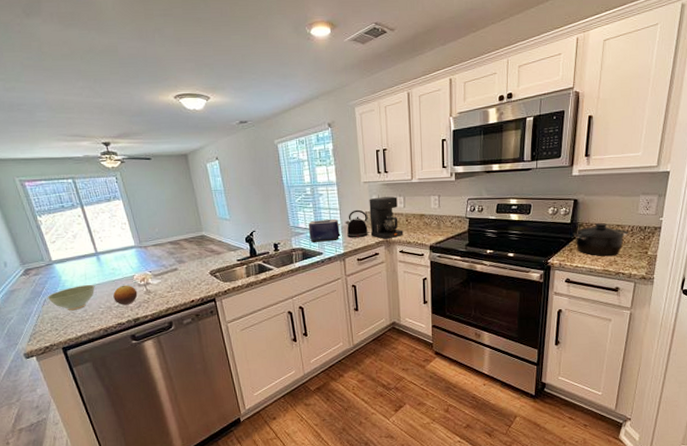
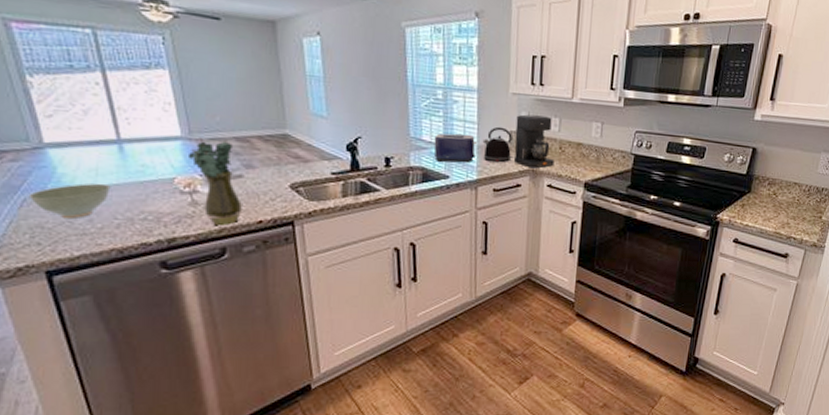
fruit: present [113,285,138,305] -> none [138,189,178,219]
vase: none [141,244,179,307] -> present [189,137,242,227]
saucepan: present [572,222,629,257] -> none [747,177,806,218]

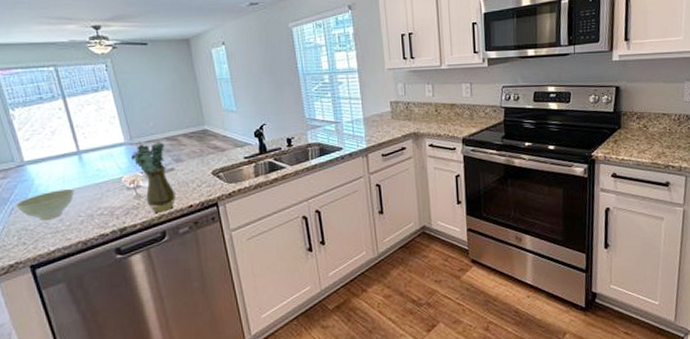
toaster: present [433,133,478,163] -> none [326,109,363,136]
kettle: present [482,126,514,163] -> none [367,99,396,131]
coffee maker: present [513,114,555,169] -> none [394,84,433,132]

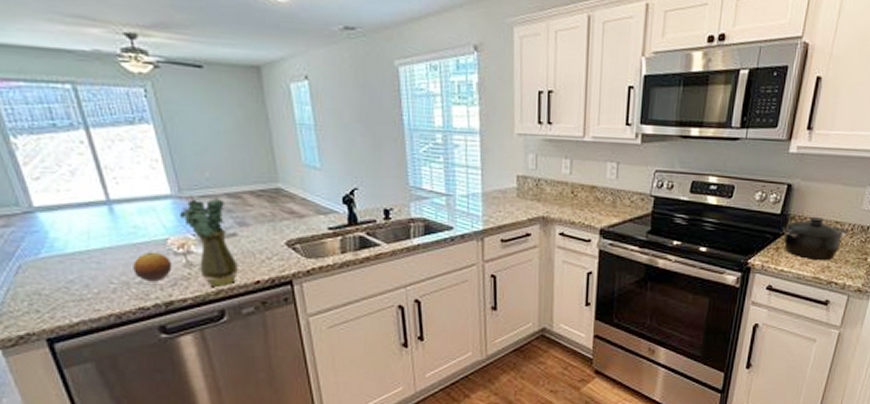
bowl: present [15,188,75,221] -> none [23,246,104,285]
fruit: none [96,188,126,213] -> present [133,251,172,282]
saucepan: none [616,111,676,149] -> present [781,216,849,261]

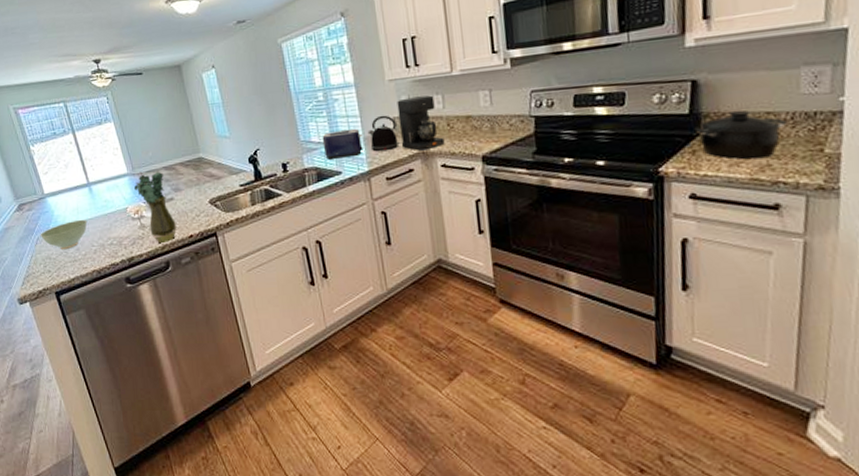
bowl: none [23,246,104,285] -> present [40,219,88,250]
fruit: present [133,251,172,282] -> none [106,219,132,243]
toaster: none [435,180,482,212] -> present [322,128,363,160]
kettle: none [487,171,522,211] -> present [367,115,401,152]
coffee maker: none [521,157,566,216] -> present [397,95,445,151]

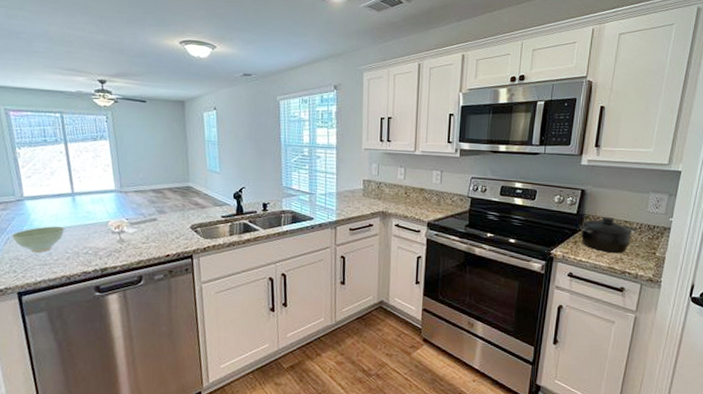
vase: present [134,170,177,244] -> none [119,190,155,259]
toaster: present [322,128,363,160] -> none [301,183,337,207]
kettle: present [367,115,401,152] -> none [340,176,366,207]
coffee maker: present [397,95,445,151] -> none [366,166,401,211]

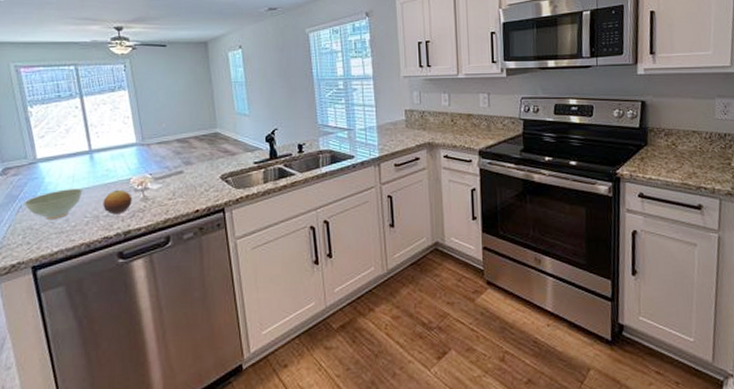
fruit: none [83,230,110,253] -> present [103,189,133,215]
saucepan: present [578,216,637,254] -> none [642,127,708,168]

